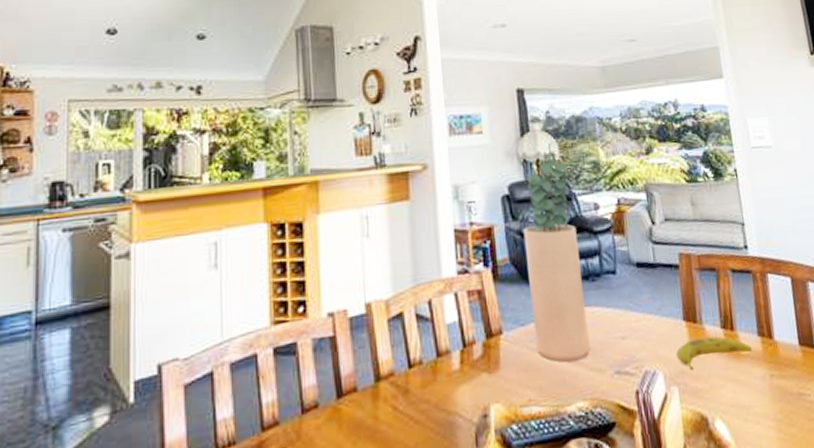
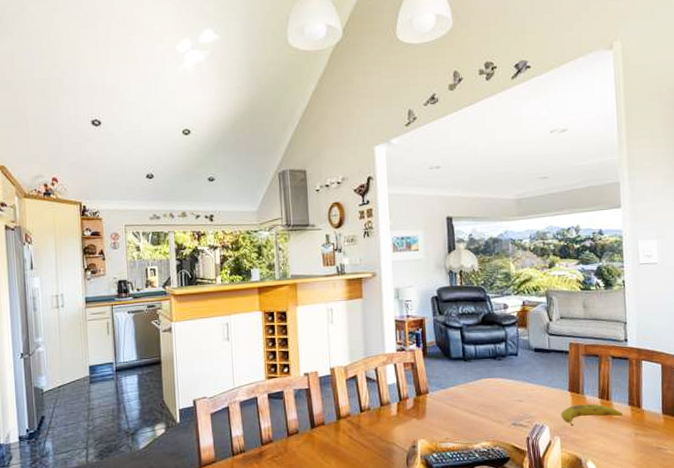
vase: present [523,143,591,362] -> none [447,258,494,415]

